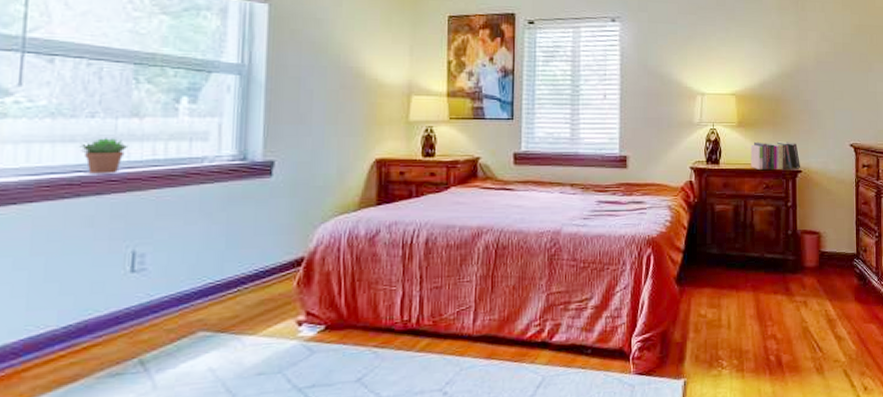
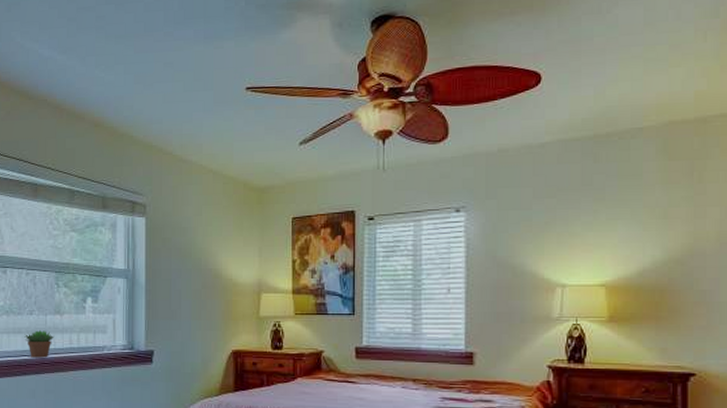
books: present [751,141,801,171] -> none [625,339,695,372]

